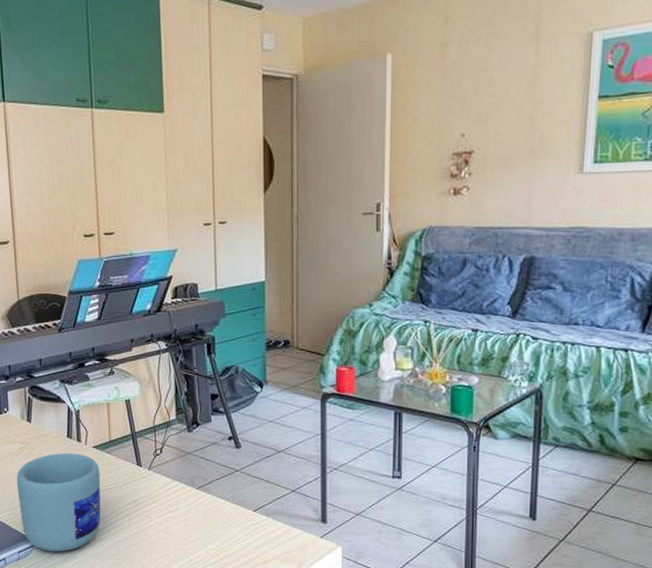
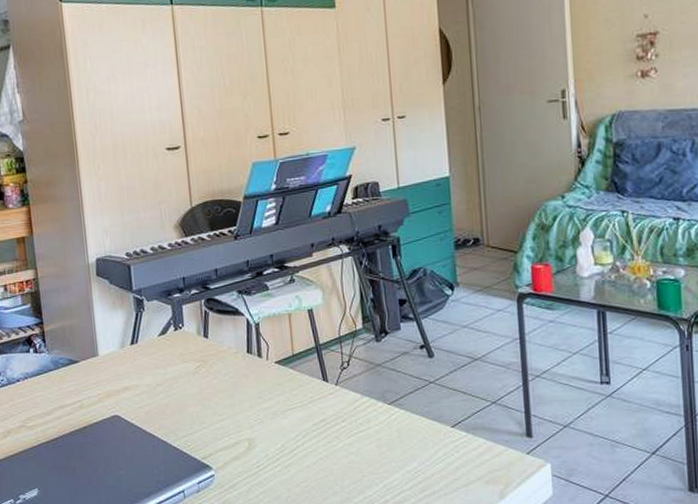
mug: present [16,453,101,552] -> none [194,370,286,482]

